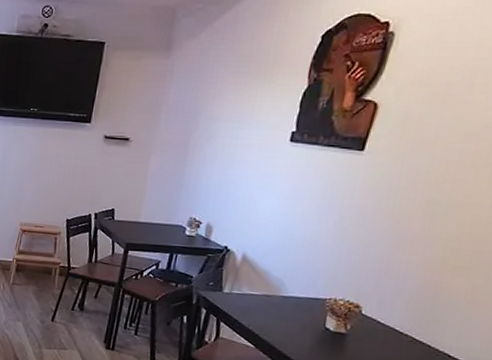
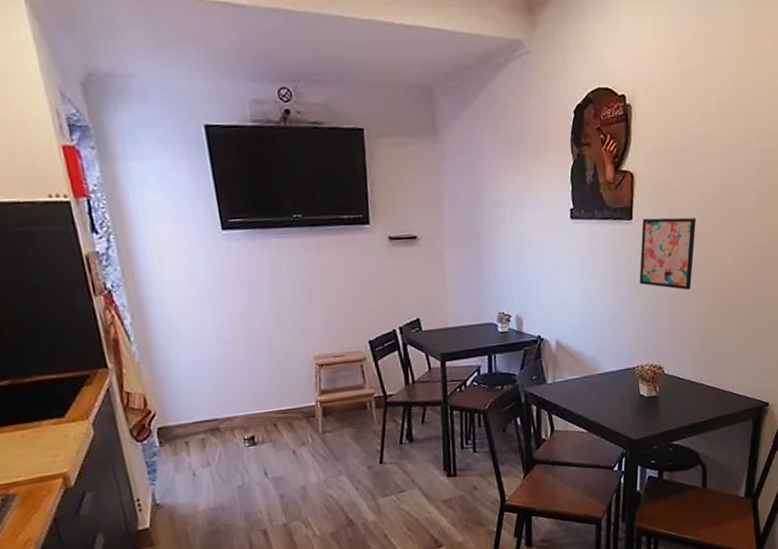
wall art: none [355,152,449,234] -> present [639,217,696,290]

